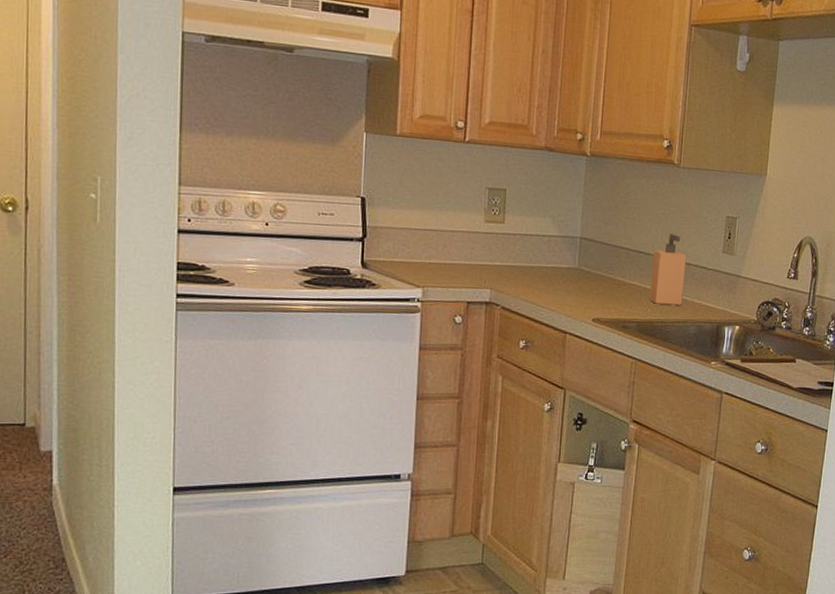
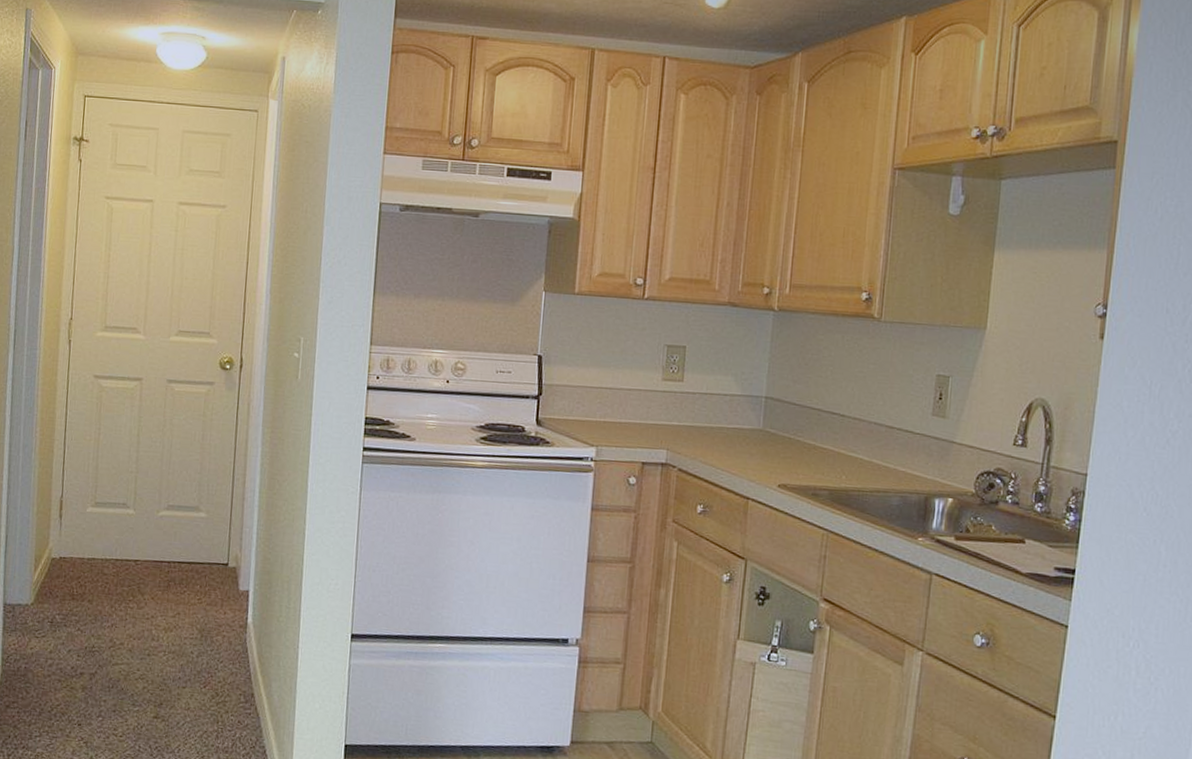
soap dispenser: present [649,234,687,305] -> none [844,394,889,473]

